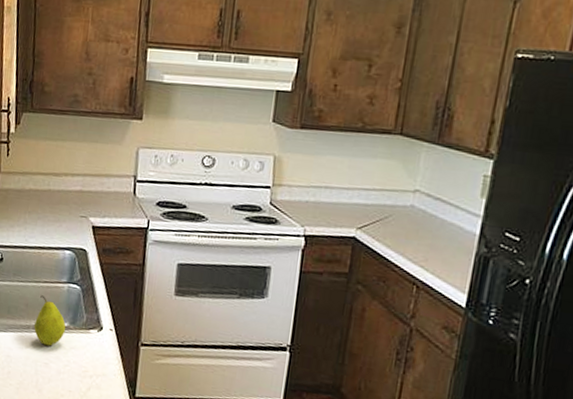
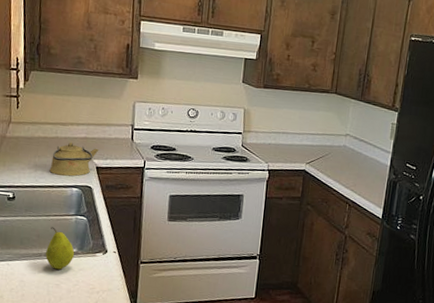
kettle: none [40,195,96,237] -> present [49,142,99,177]

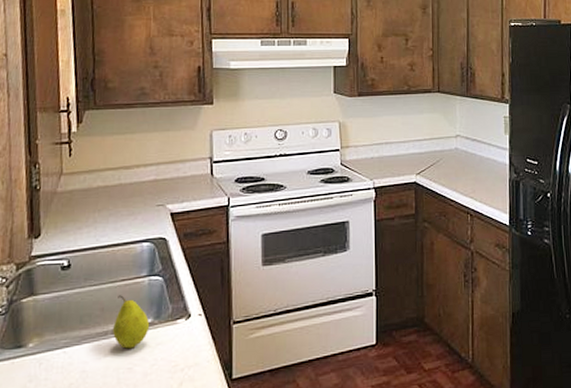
kettle: present [49,142,99,177] -> none [113,187,173,230]

